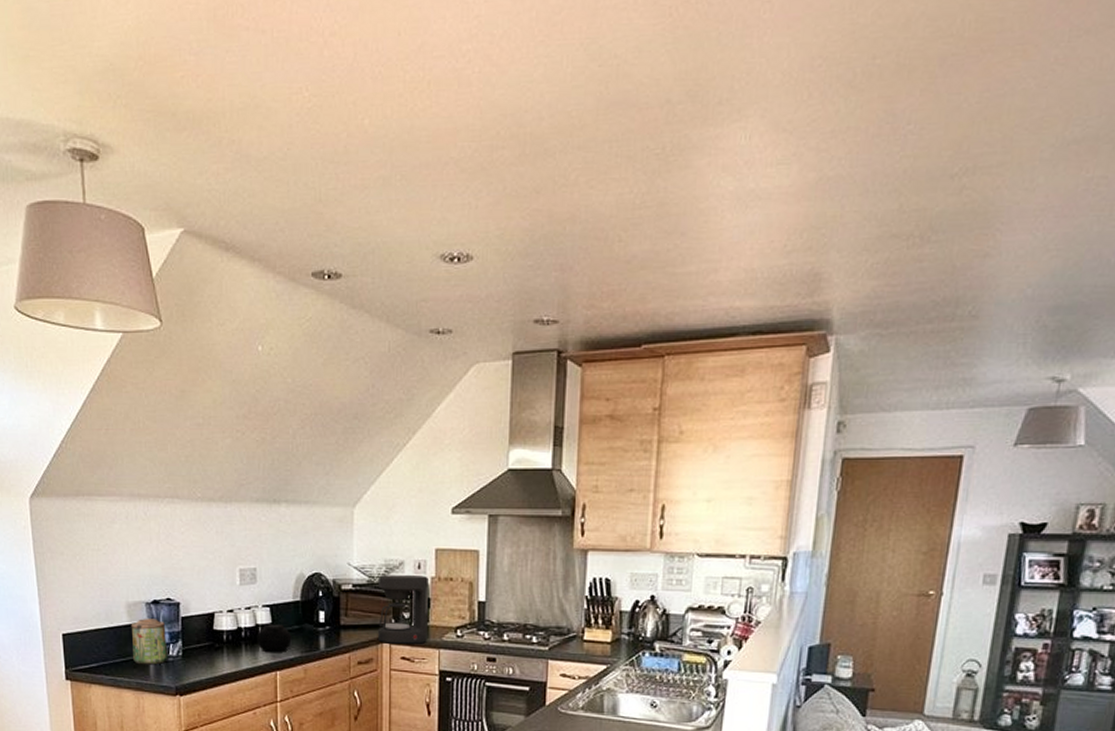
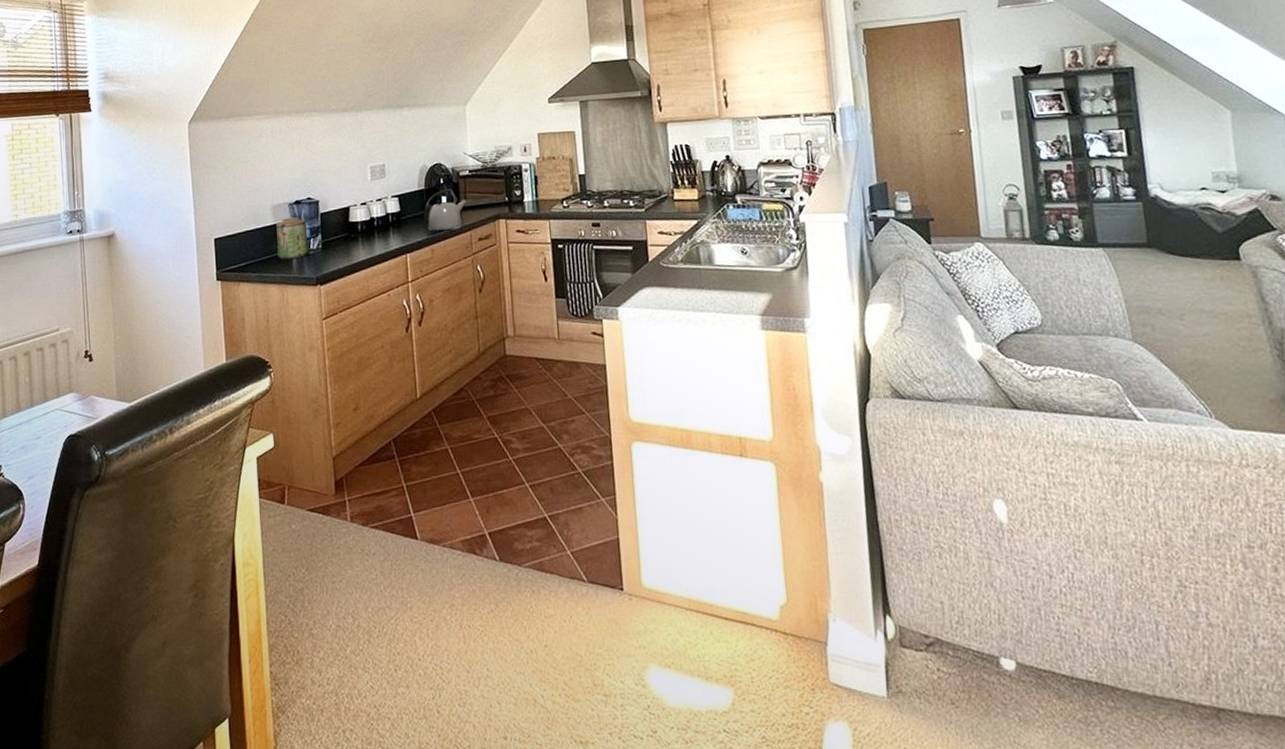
teapot: present [255,623,292,653] -> none [386,211,419,238]
kettle: none [297,603,348,651] -> present [423,188,467,231]
coffee maker: present [378,575,428,644] -> none [491,157,538,220]

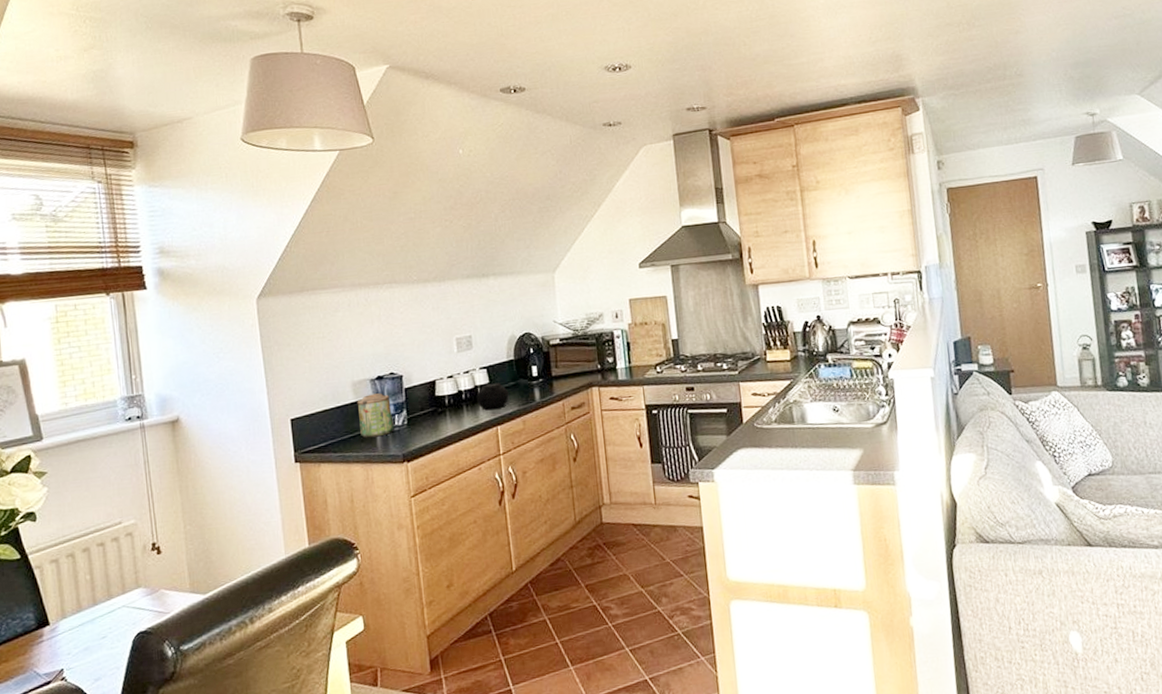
teapot: none [386,211,419,238] -> present [474,382,509,410]
kettle: present [423,188,467,231] -> none [513,357,559,402]

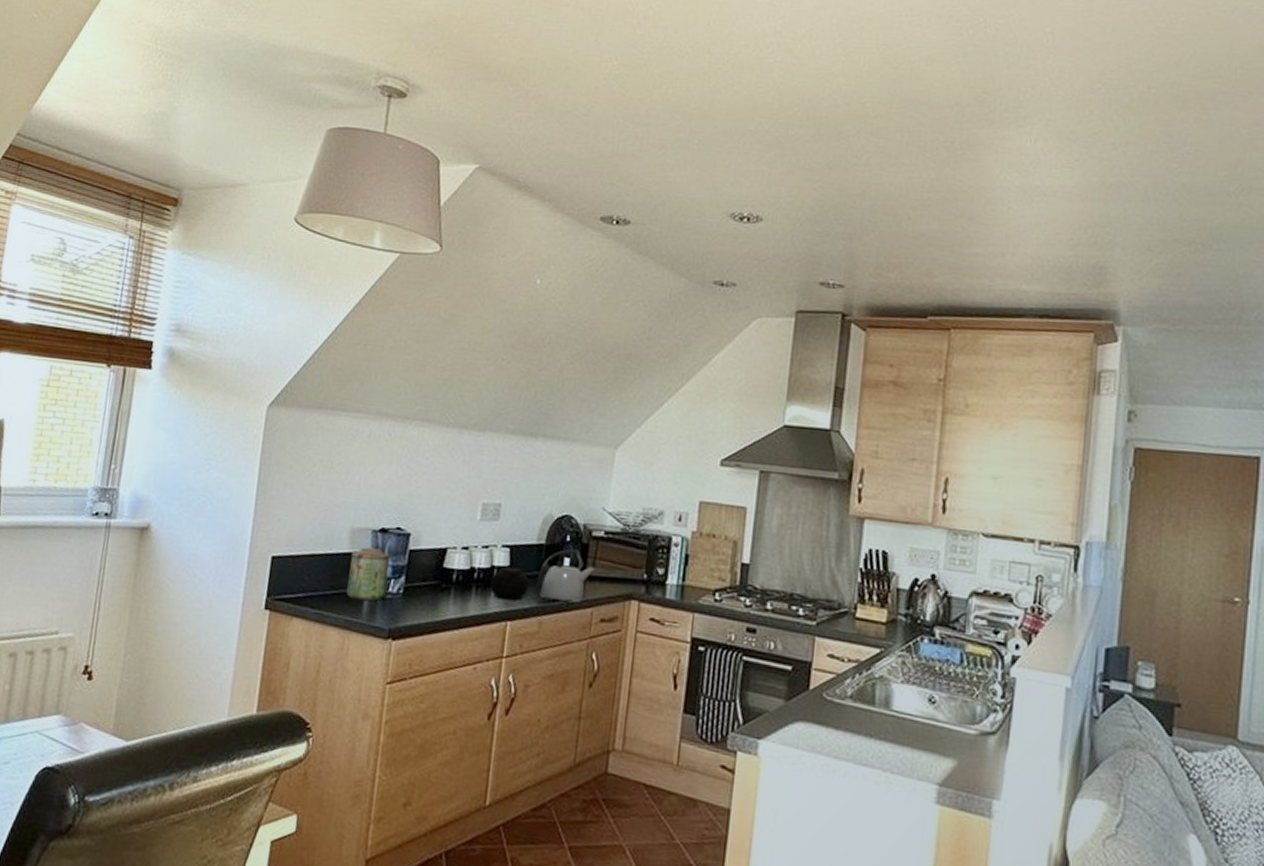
kettle: none [513,357,559,402] -> present [535,548,595,604]

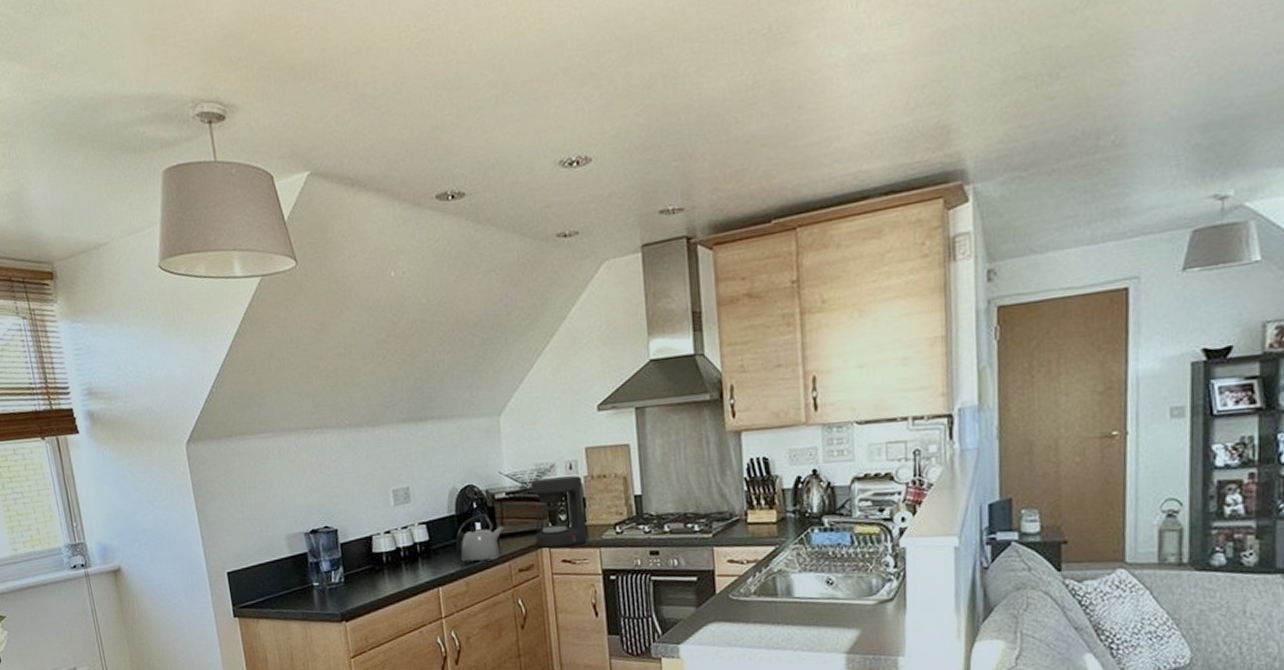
canister: present [346,547,390,602] -> none [292,548,331,595]
teapot: present [490,565,530,601] -> none [413,539,451,570]
coffee maker: none [626,524,689,606] -> present [531,475,587,548]

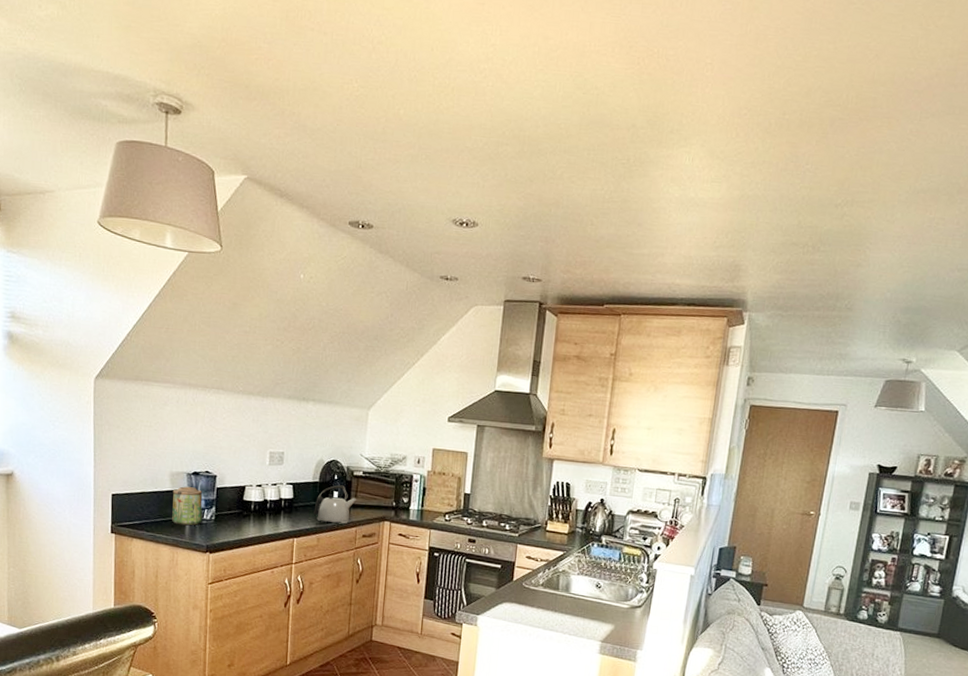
canister: none [292,548,331,595] -> present [172,486,203,526]
coffee maker: present [531,475,587,548] -> none [381,466,425,525]

